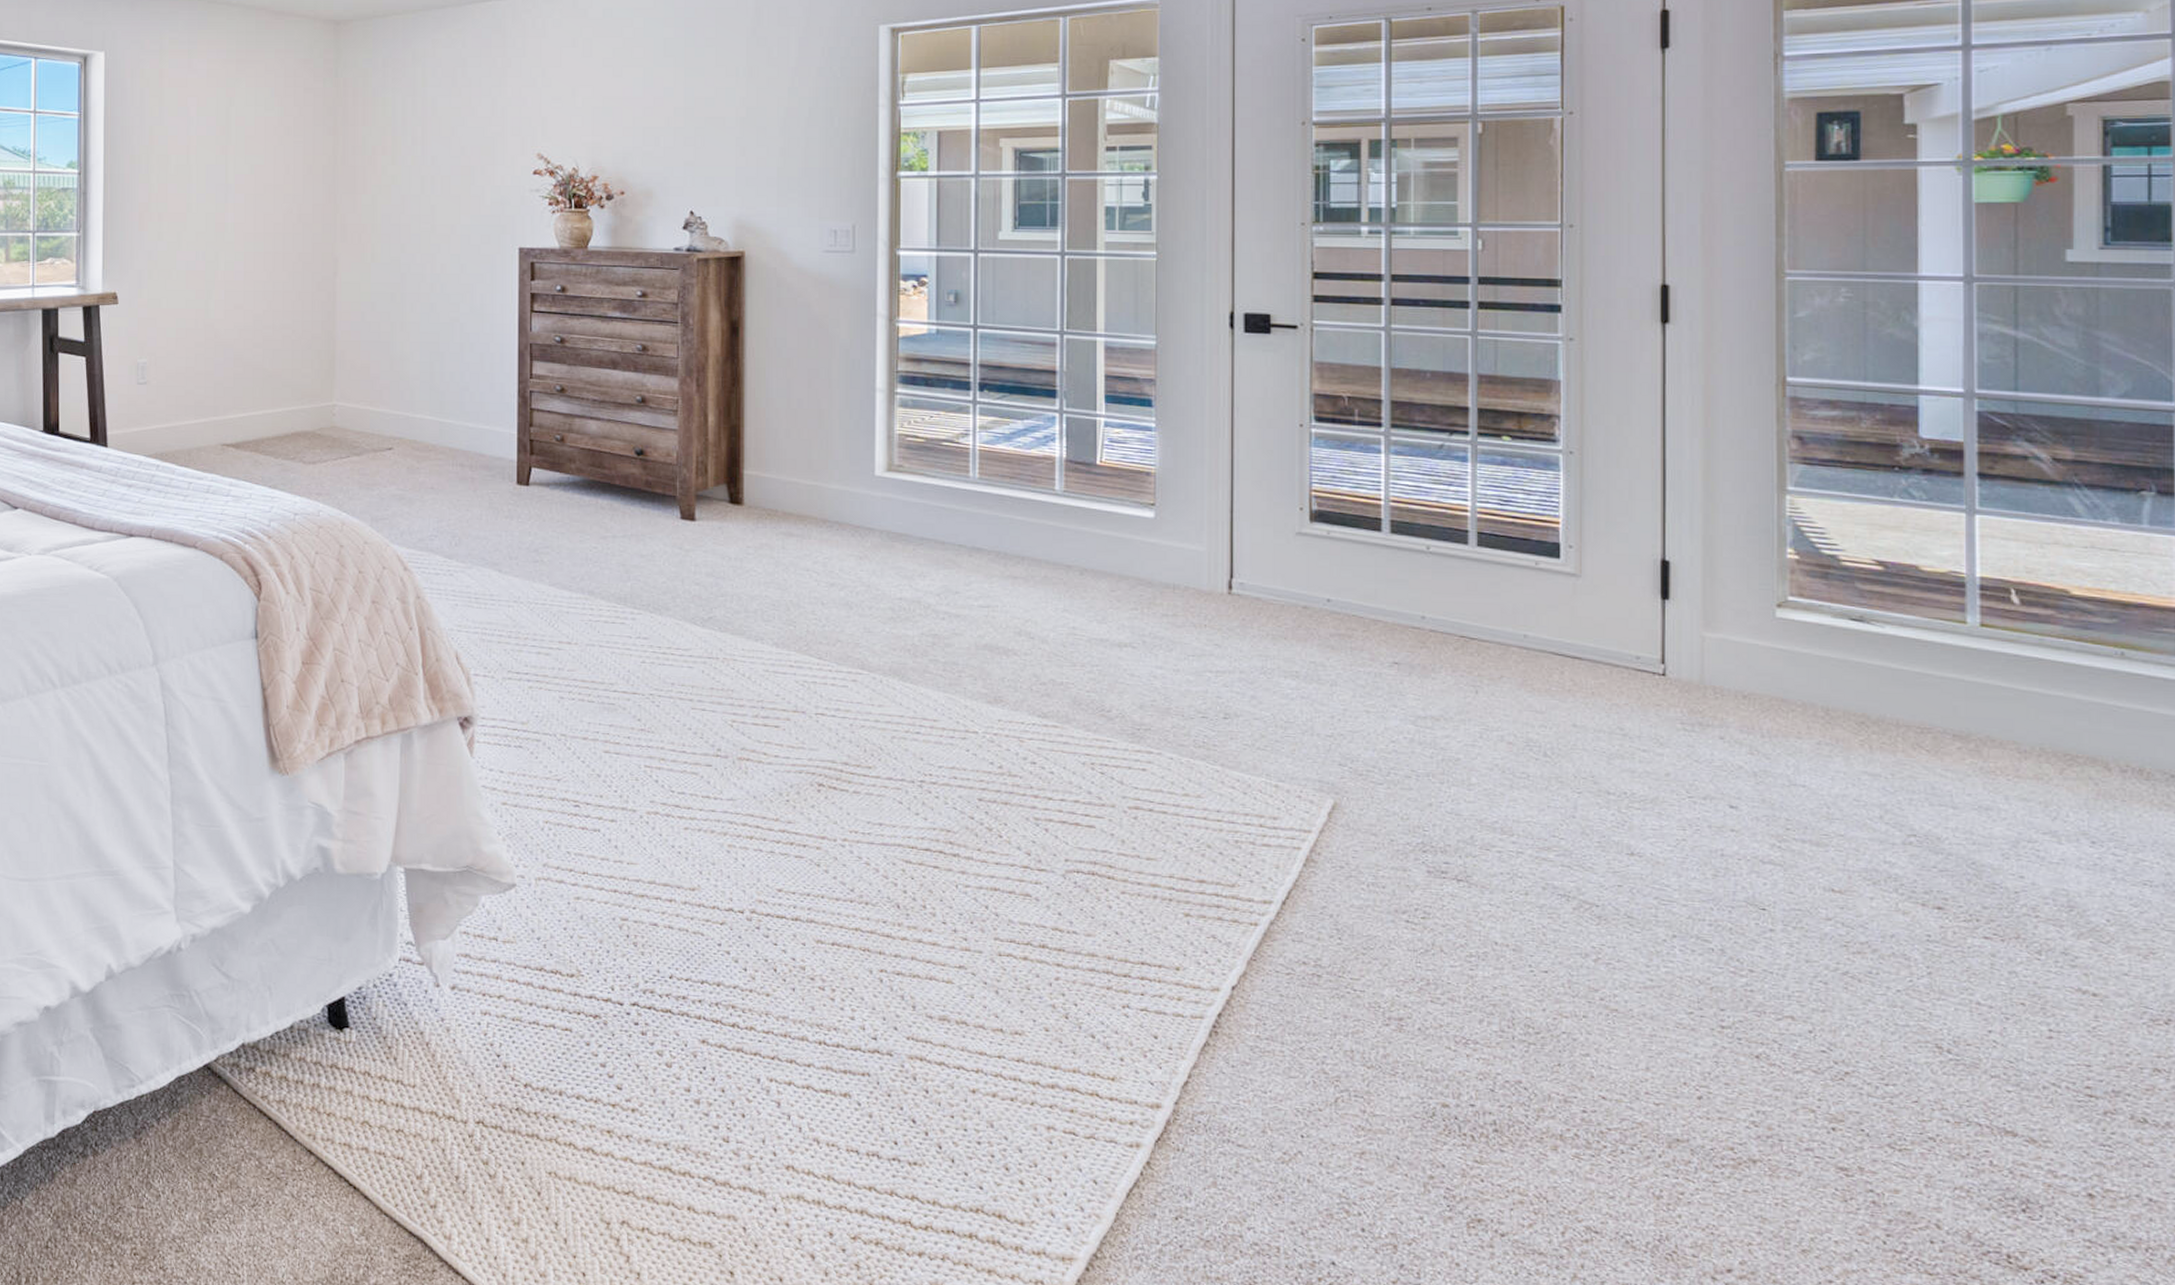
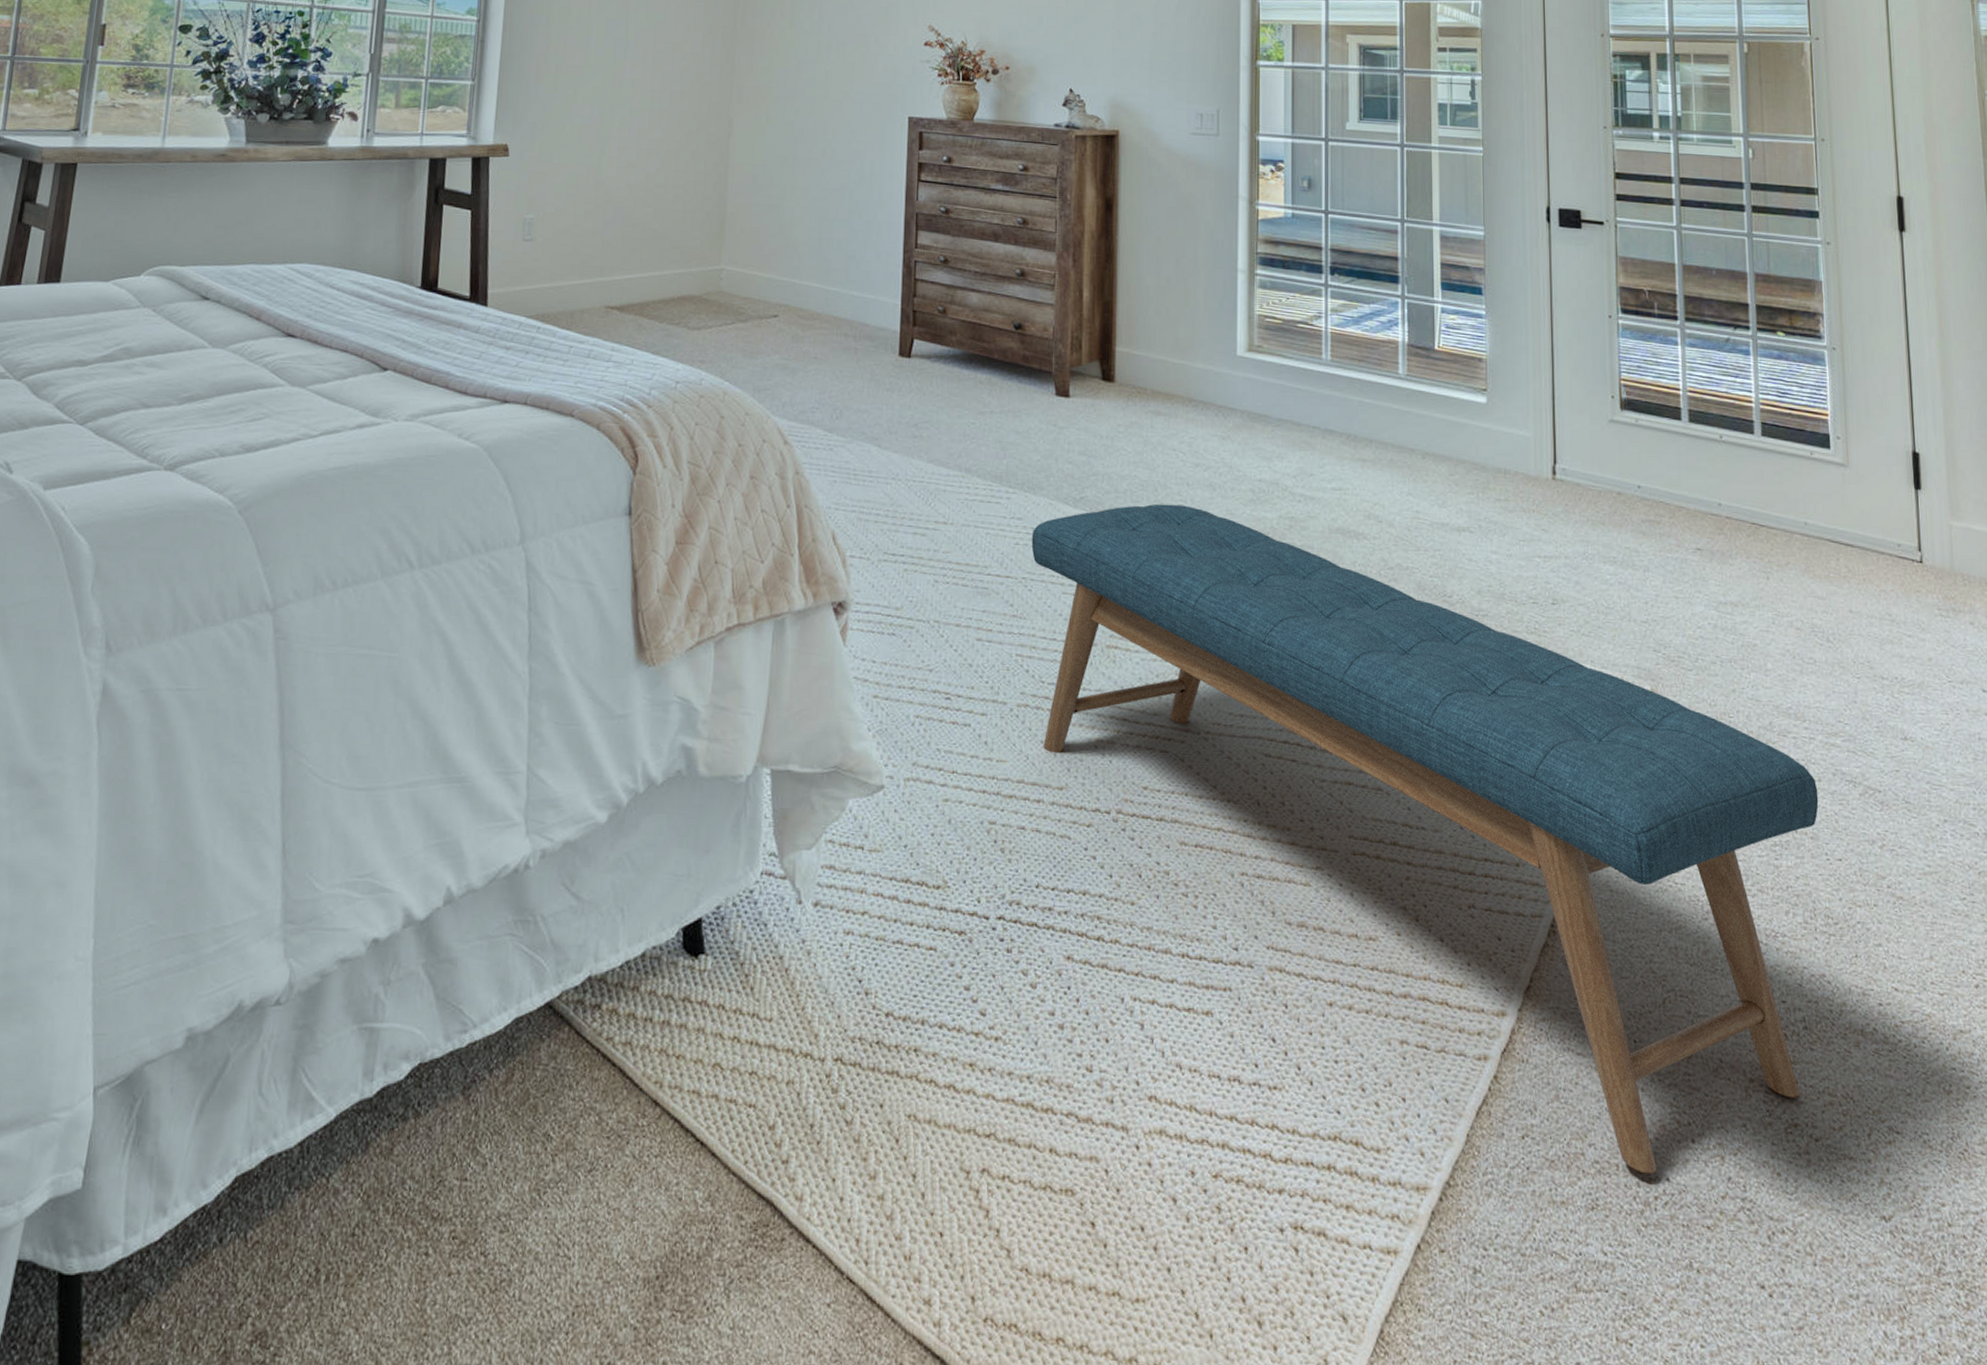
bench: none [658,622,1524,1258] -> present [1031,503,1819,1174]

